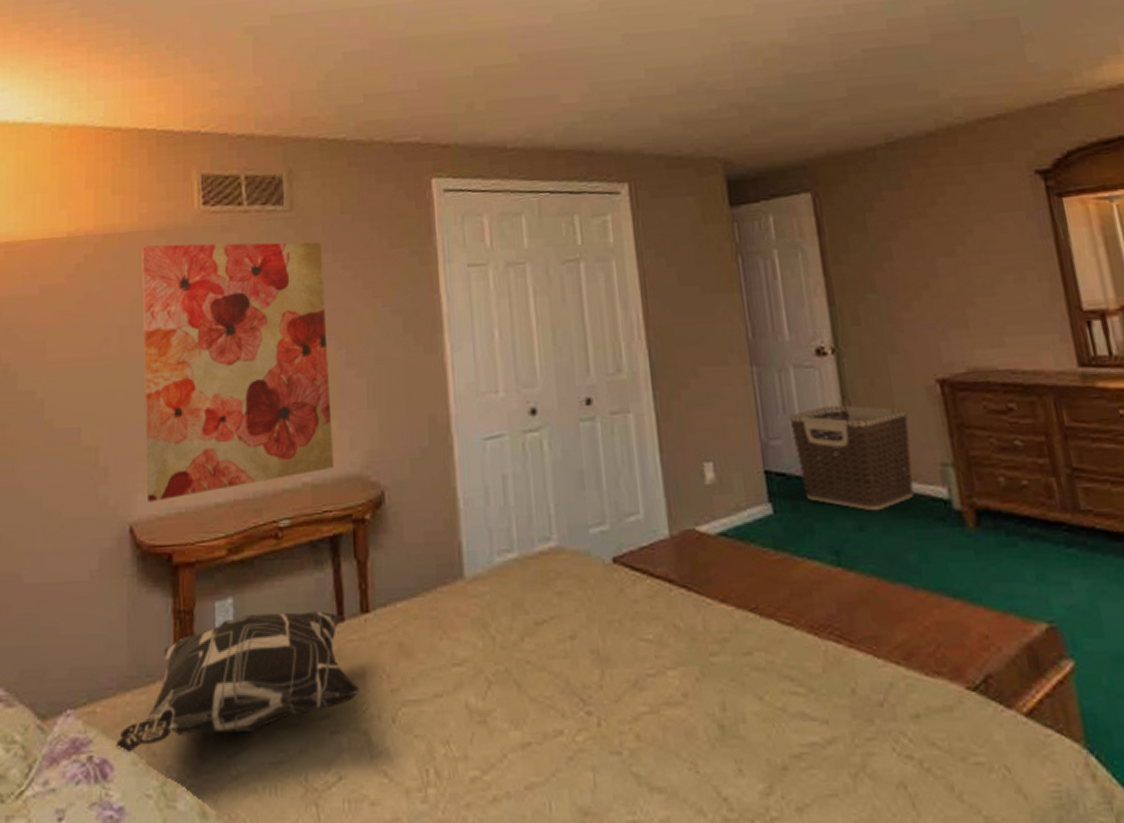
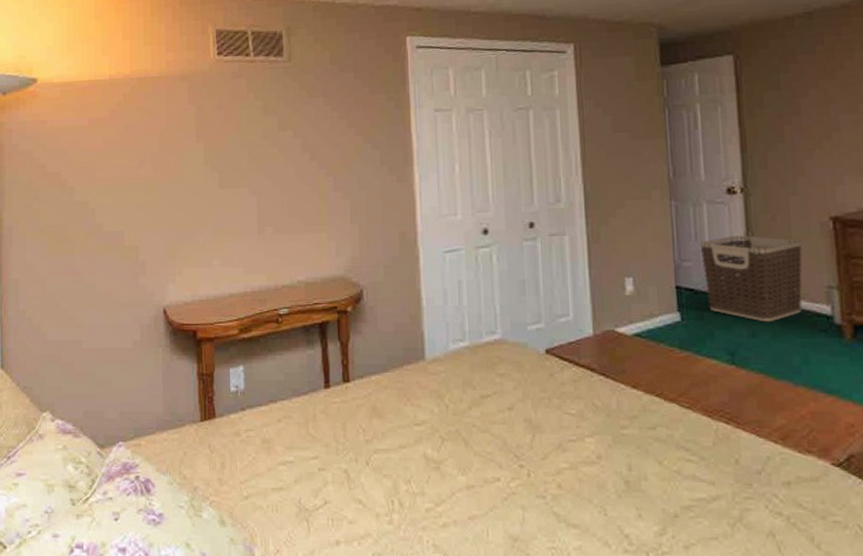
decorative pillow: present [116,611,360,753] -> none [156,378,341,475]
wall art: present [142,242,334,502] -> none [169,87,323,291]

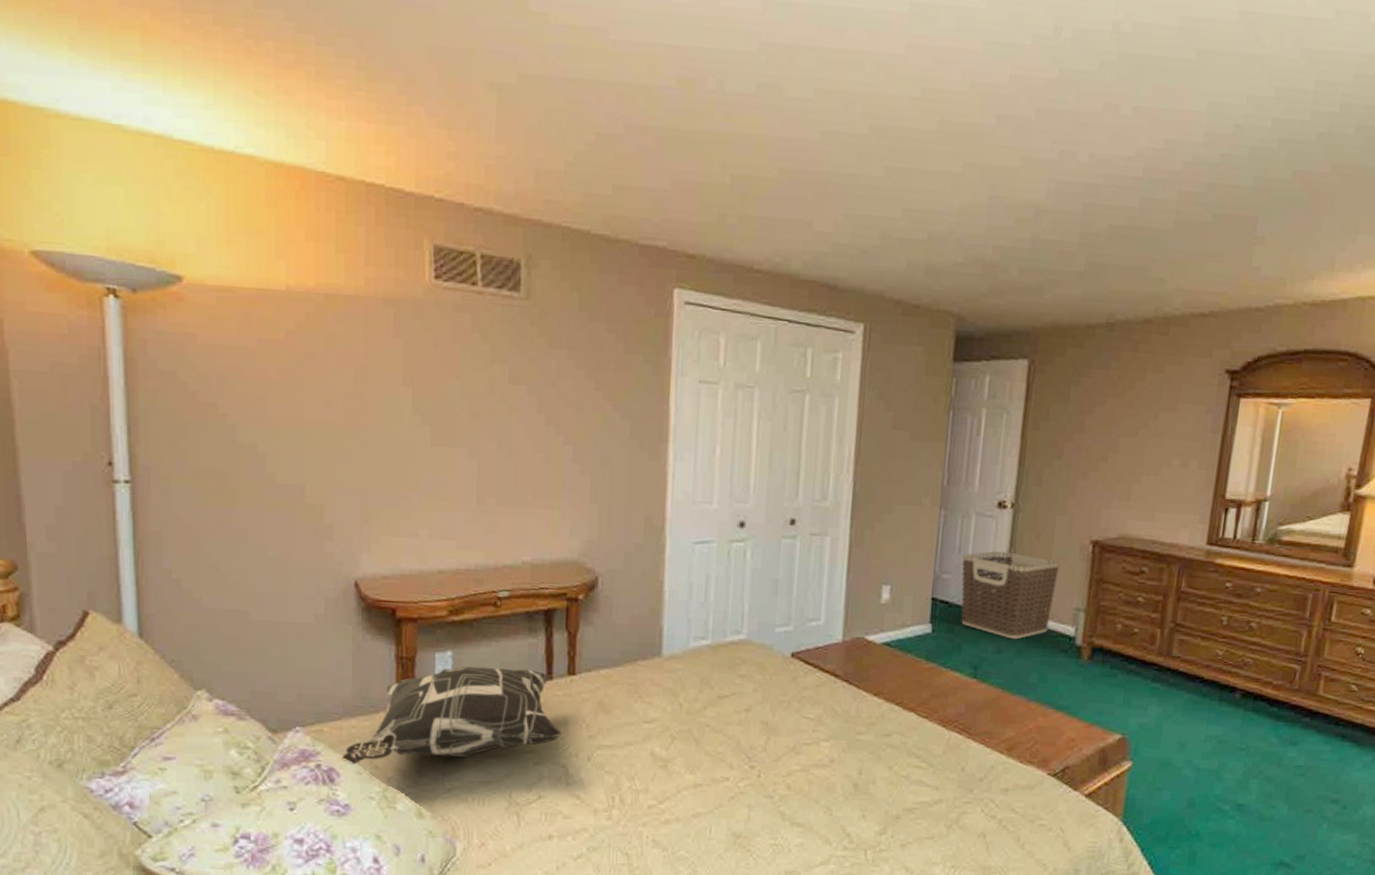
decorative pillow: none [156,378,341,475] -> present [342,666,562,765]

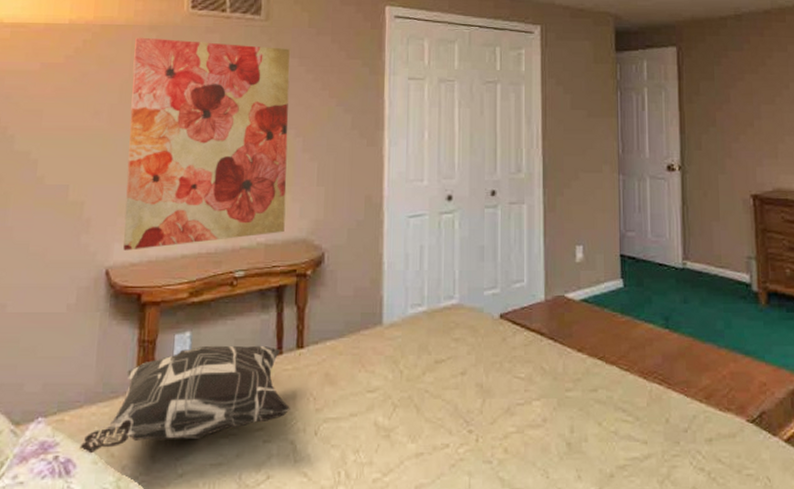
wall art: none [368,312,557,562] -> present [123,37,291,251]
clothes hamper: present [961,551,1061,640] -> none [642,209,728,289]

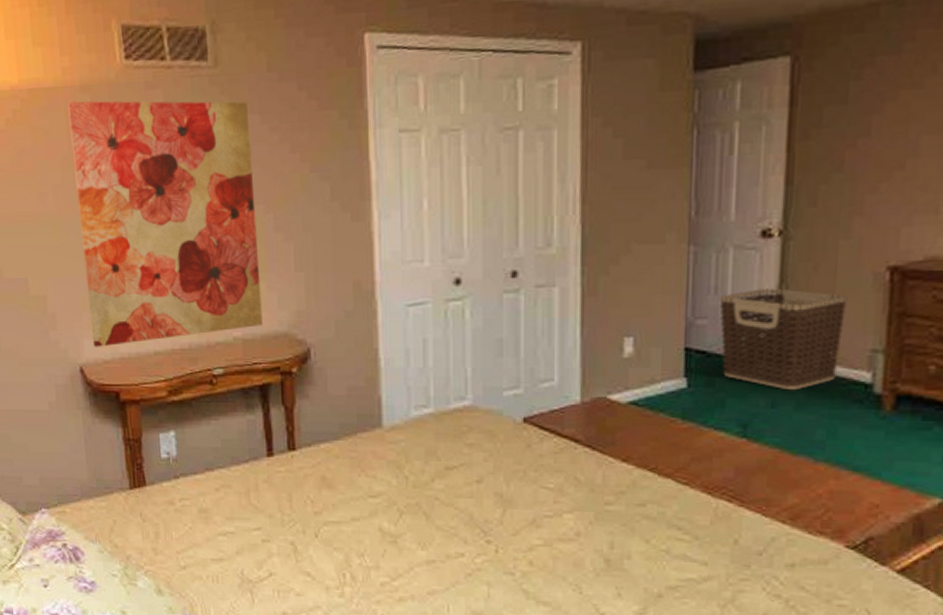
decorative pillow: present [79,345,290,454] -> none [84,445,287,544]
clothes hamper: none [642,209,728,289] -> present [719,288,848,391]

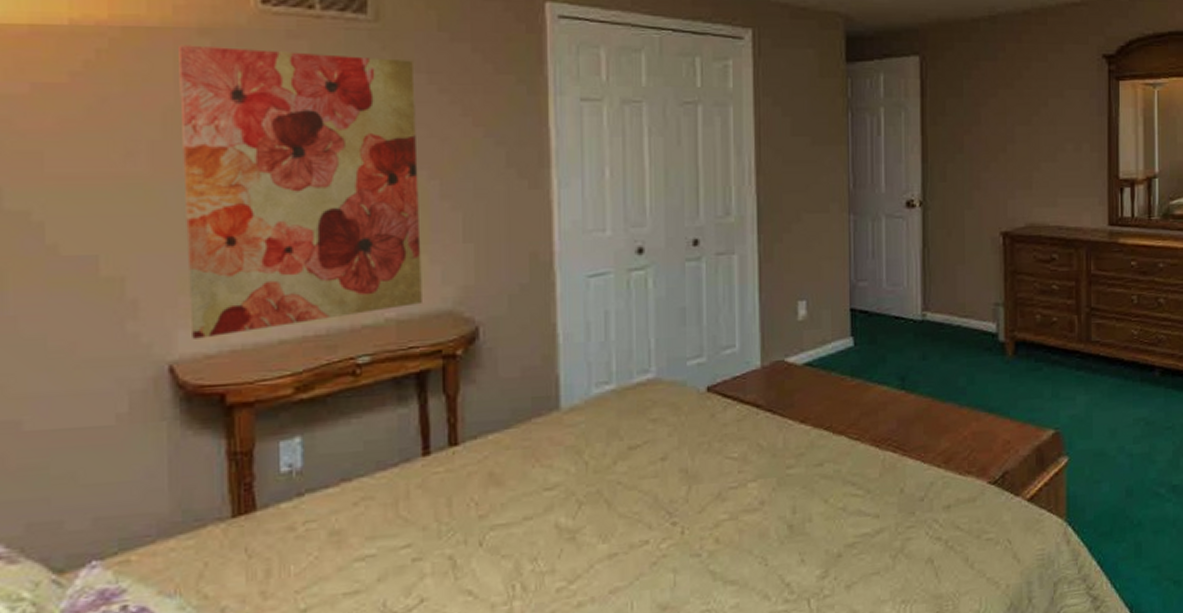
clothes hamper: present [719,288,848,391] -> none [876,252,975,343]

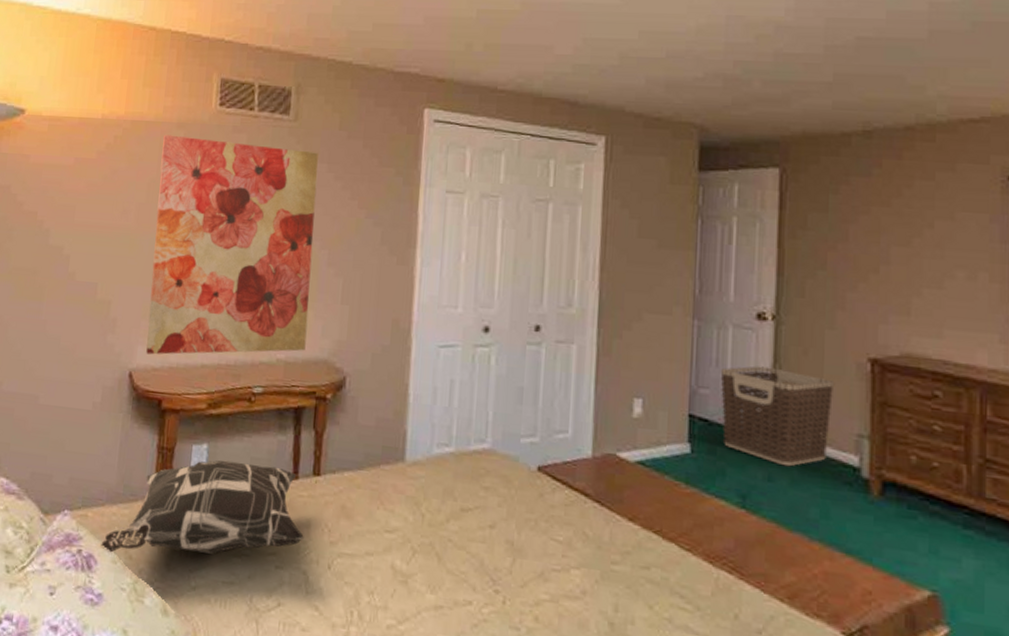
decorative pillow: none [157,446,445,598] -> present [101,460,304,554]
clothes hamper: none [876,252,975,343] -> present [720,366,835,467]

